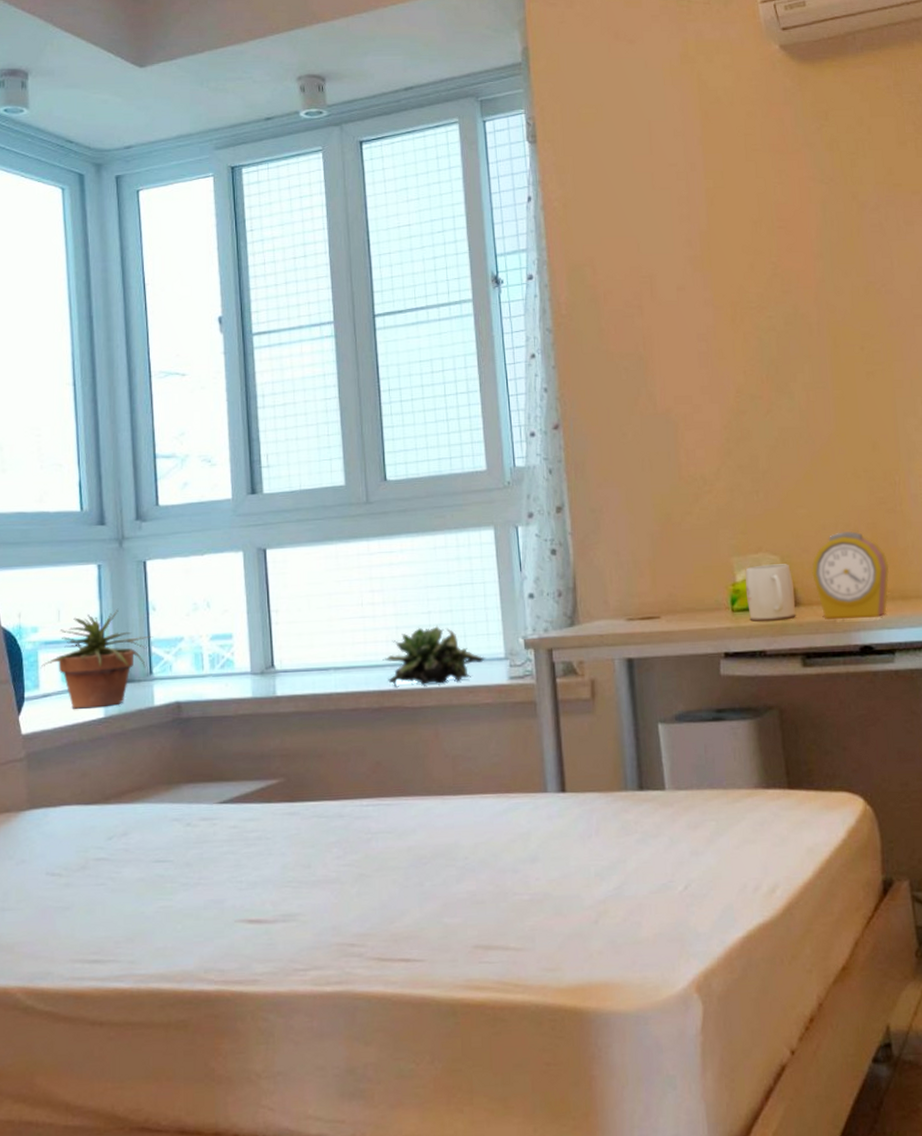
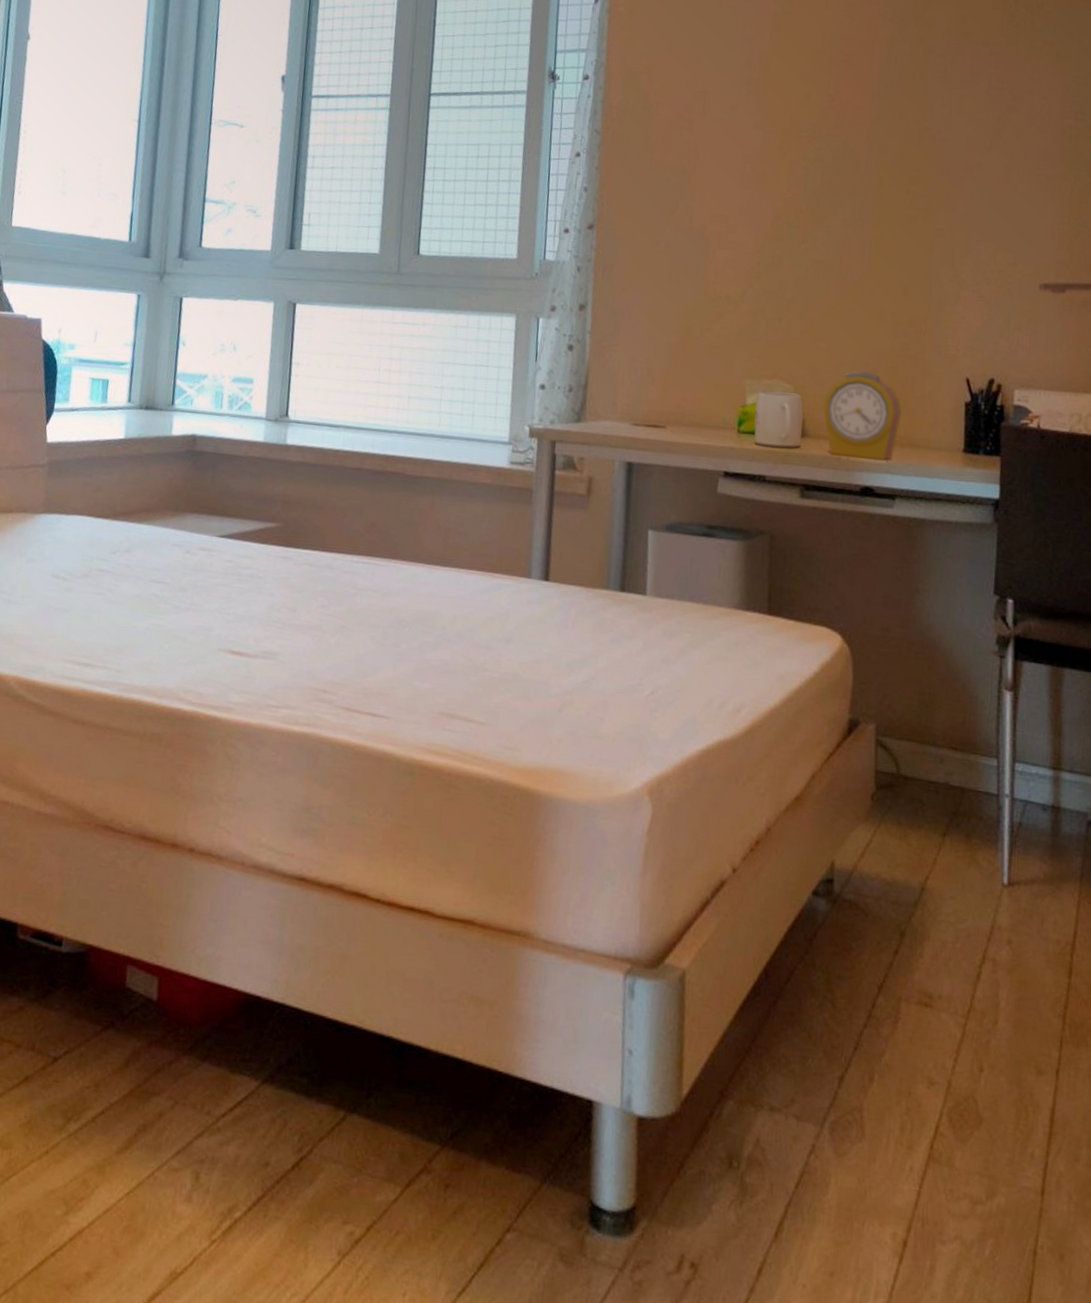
potted plant: present [40,608,153,709] -> none [72,338,180,429]
succulent plant: present [383,625,486,686] -> none [391,400,491,457]

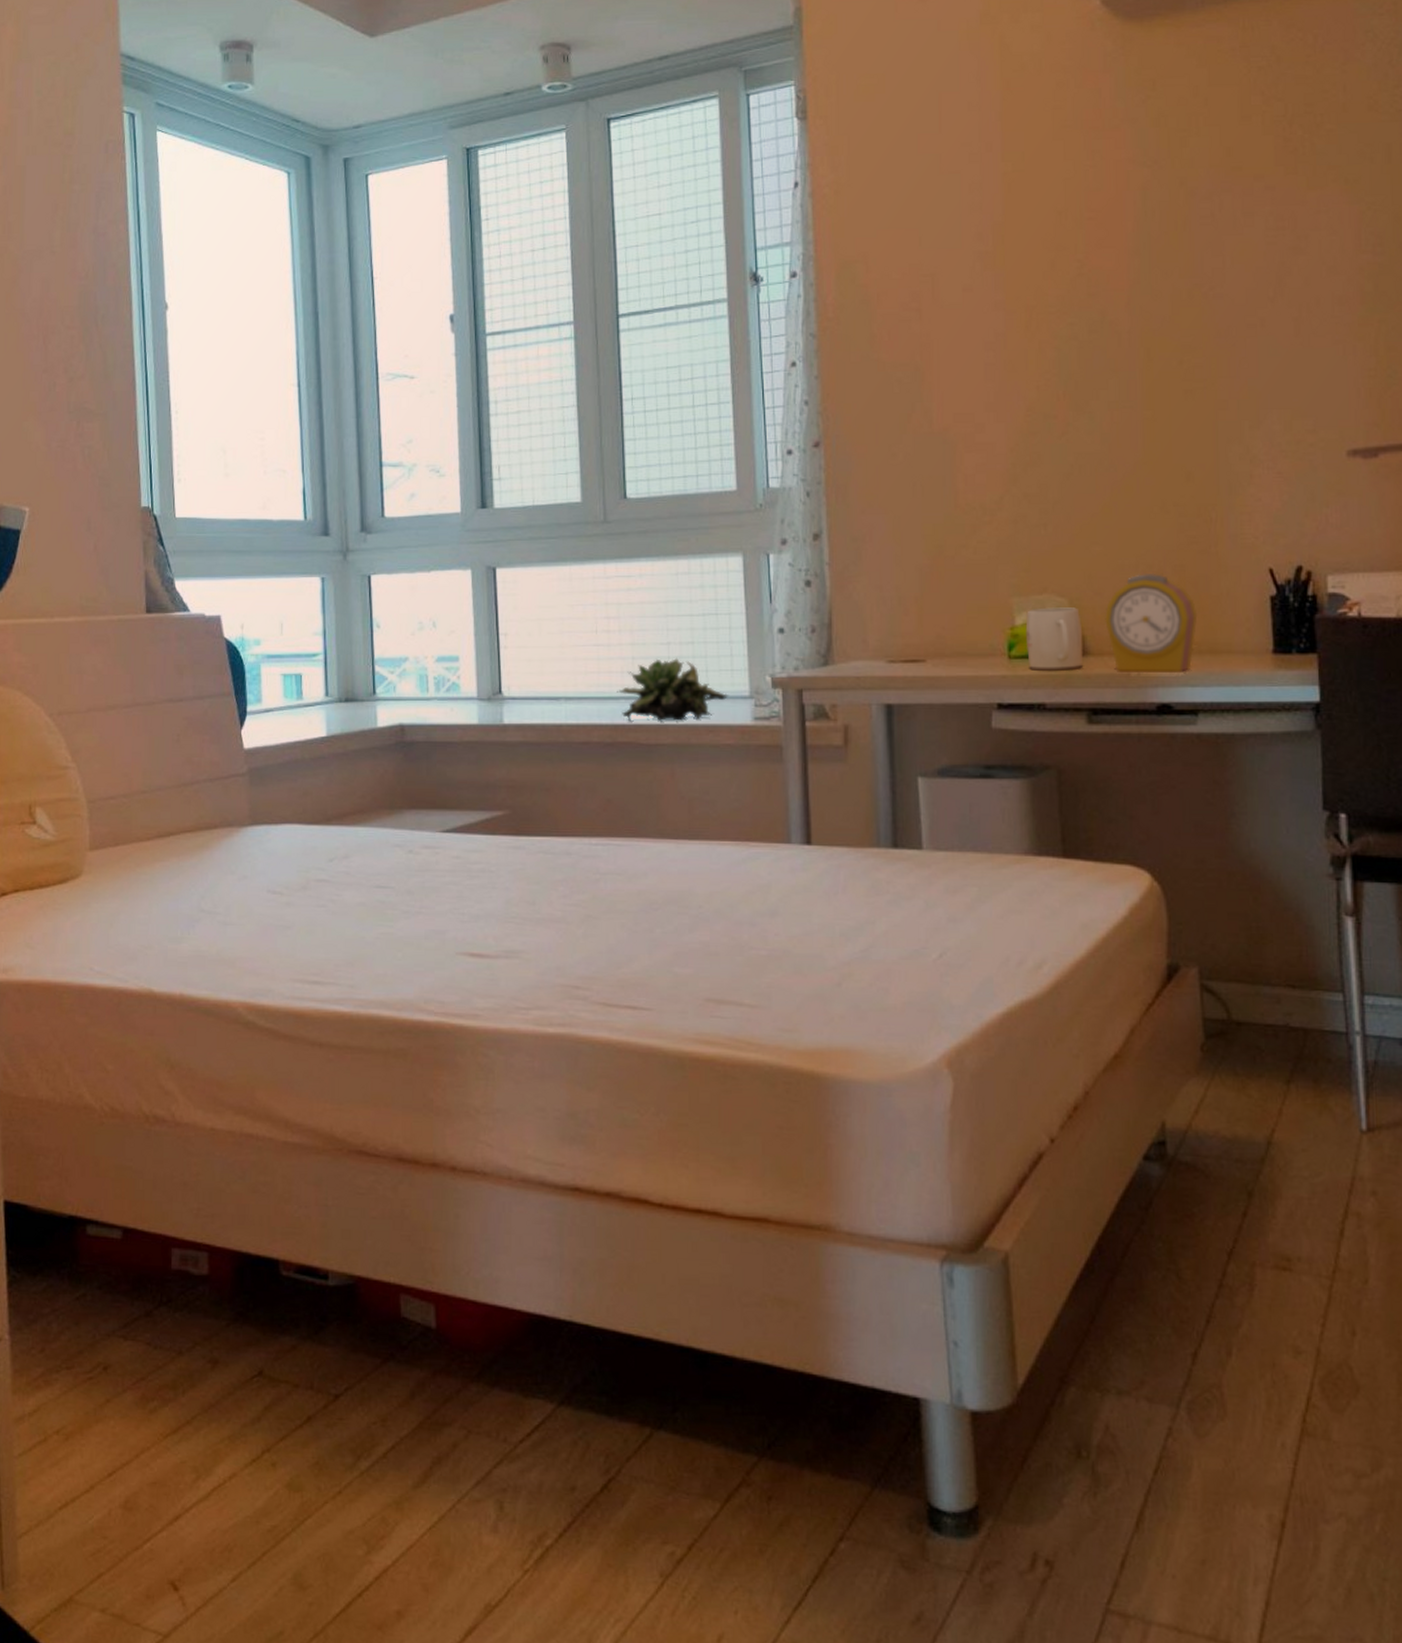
succulent plant: none [391,400,491,457] -> present [617,657,729,721]

